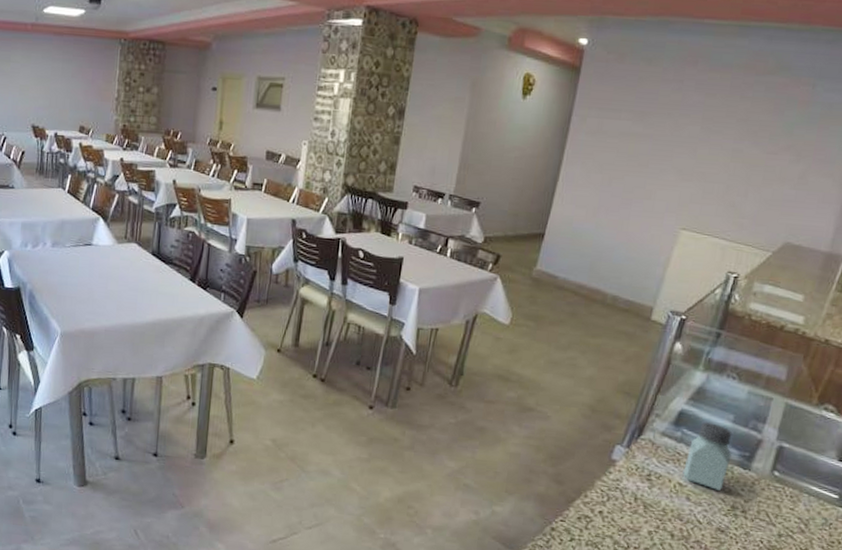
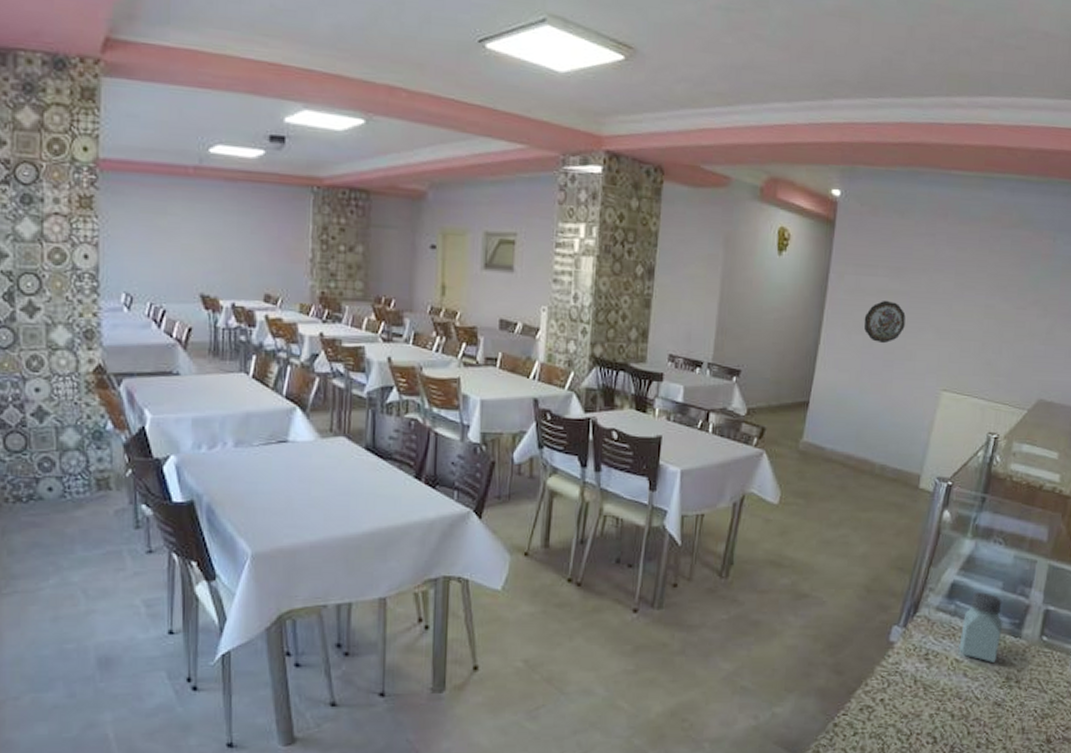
decorative plate: none [603,143,647,183] -> present [863,301,906,344]

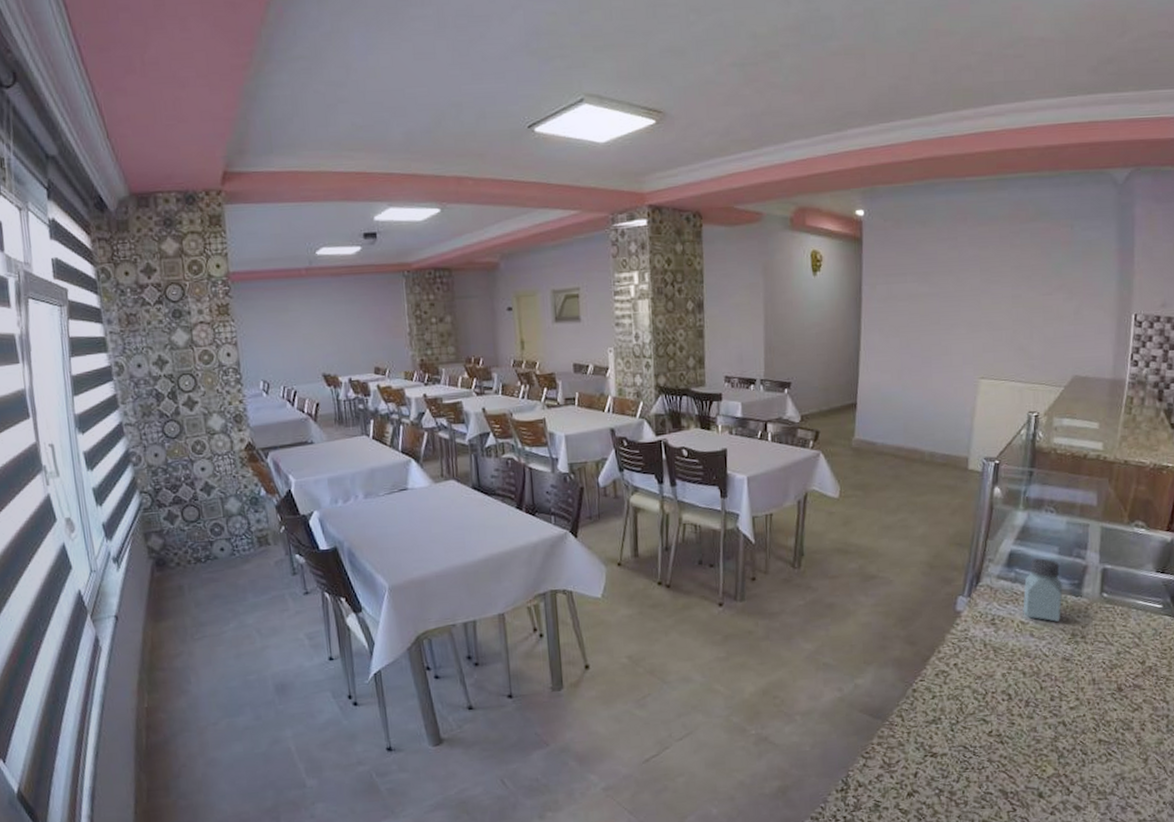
decorative plate: present [863,301,906,344] -> none [899,304,938,343]

